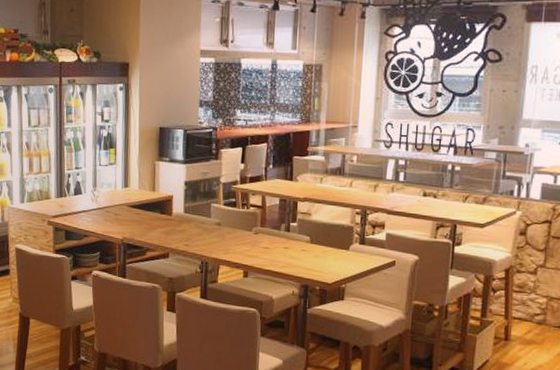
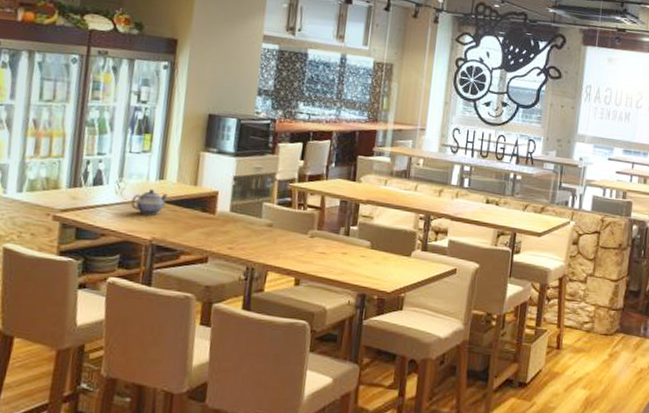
teapot: none [104,195,133,218] -> present [131,188,169,215]

